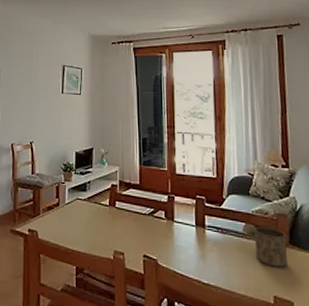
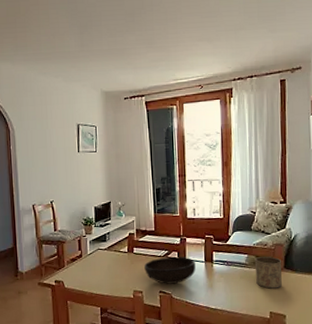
bowl: none [127,215,185,248] -> present [144,256,196,284]

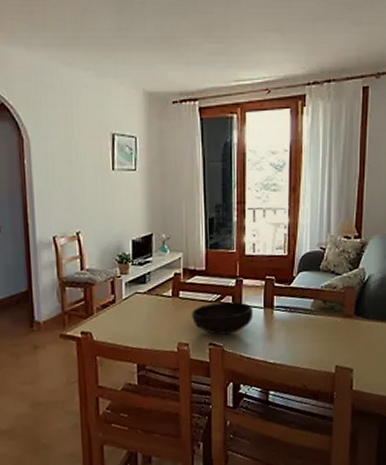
cup: present [254,256,282,289] -> none [321,300,353,339]

